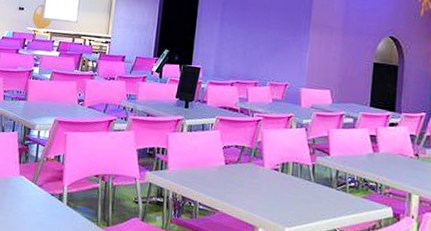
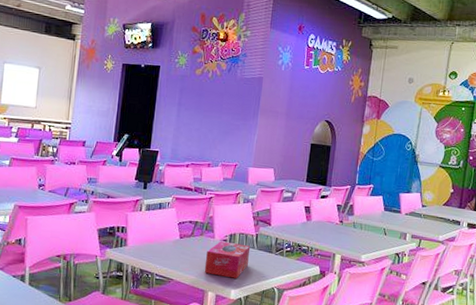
tissue box: none [253,170,307,215] -> present [204,241,251,279]

